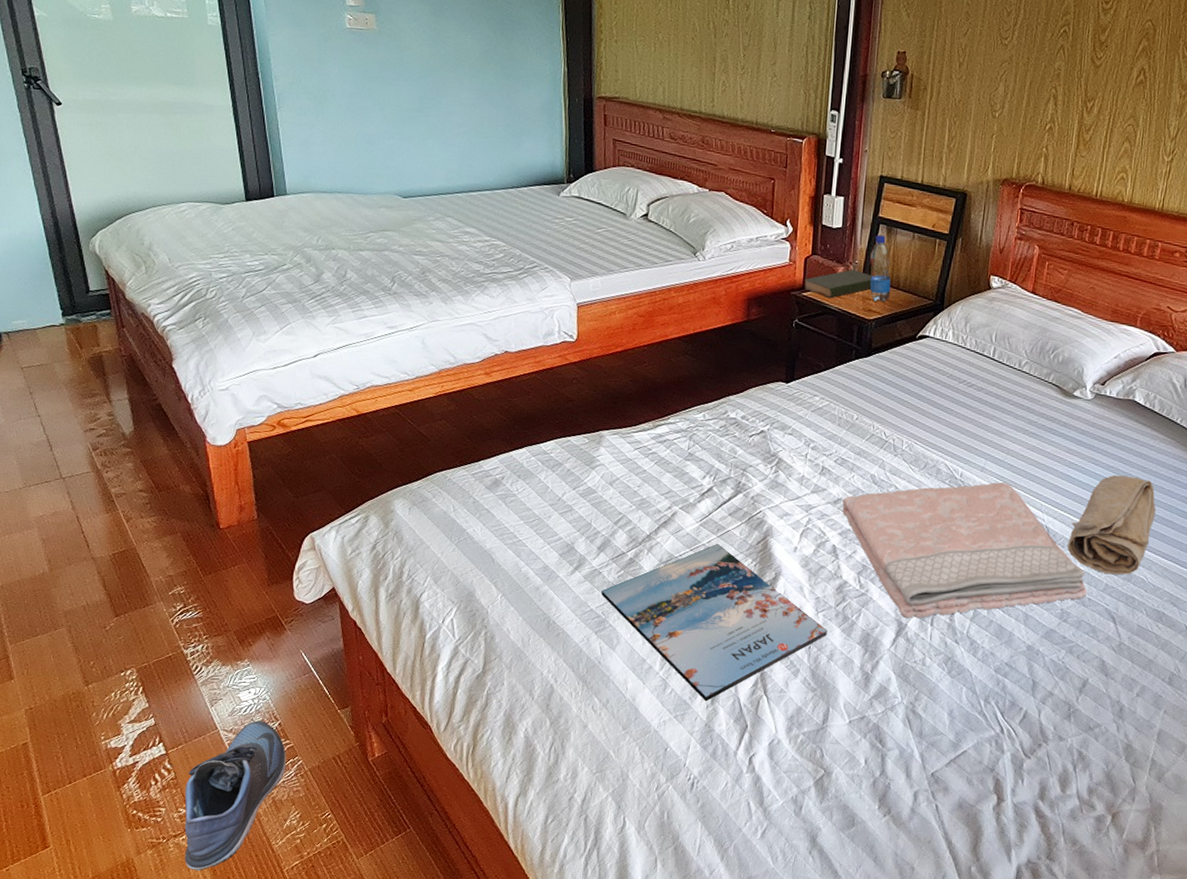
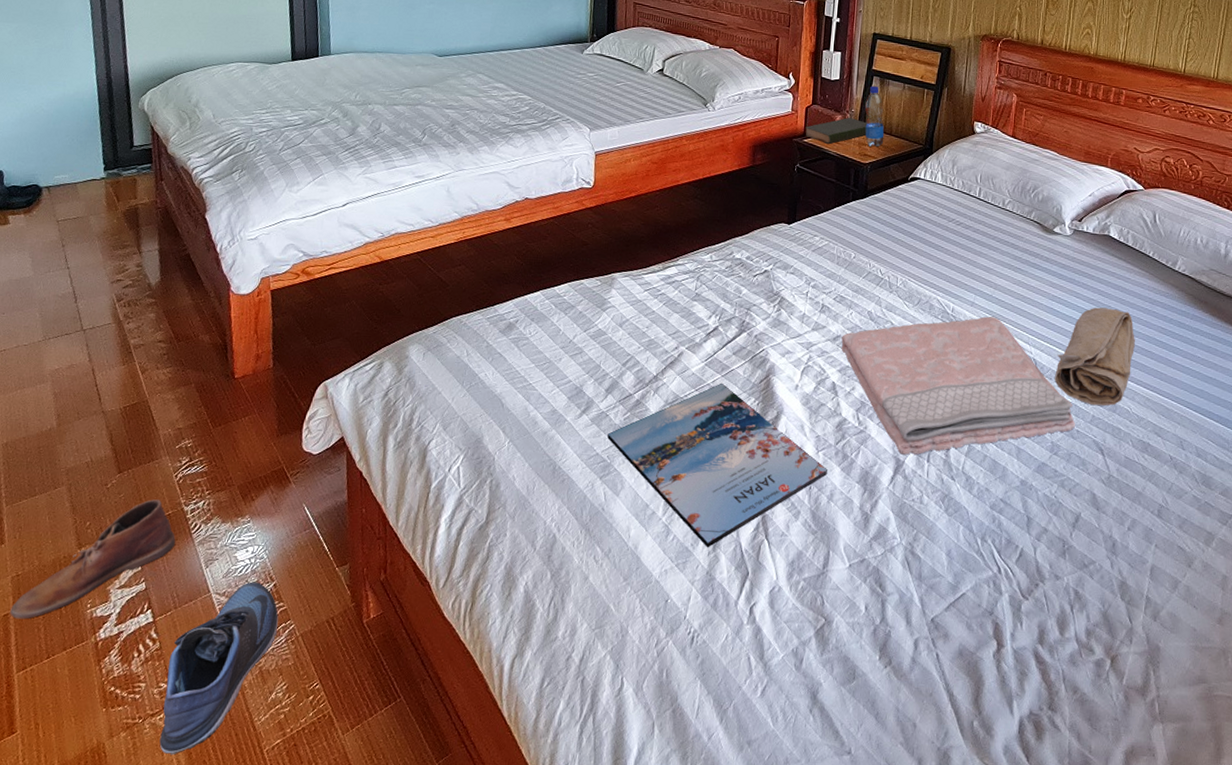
boot: none [28,642,178,748] -> present [10,499,176,620]

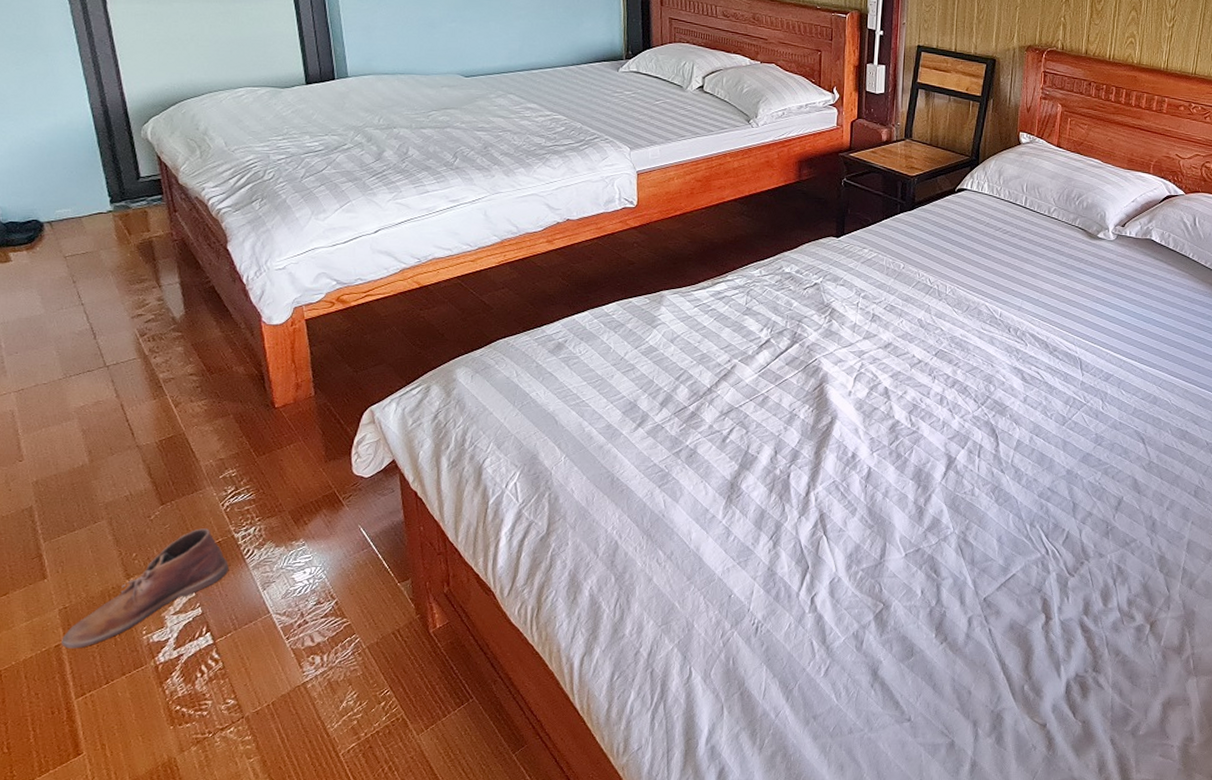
shoe: present [159,581,279,756] -> none [232,601,344,764]
magazine: present [607,384,827,548] -> none [664,393,882,546]
book: present [805,118,867,145] -> none [851,131,913,158]
towel: present [841,316,1076,455] -> none [892,320,1119,452]
bottle: present [865,85,885,147] -> none [911,98,931,160]
towel: present [1055,307,1135,406] -> none [1099,307,1175,399]

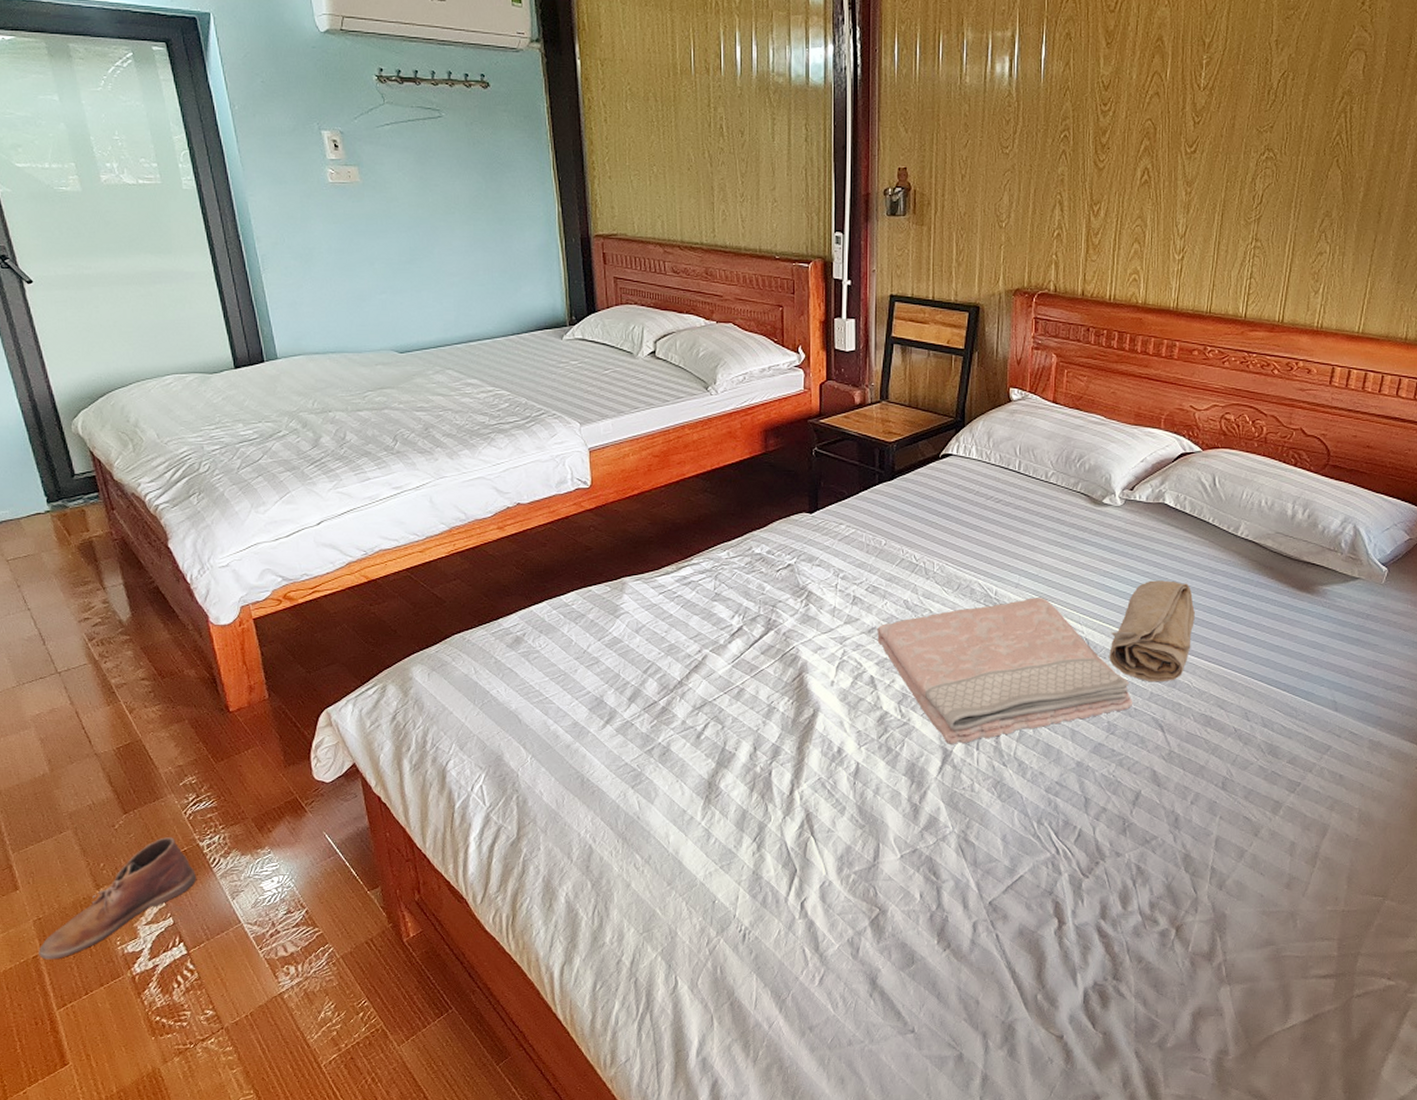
towel: none [892,320,1119,452] -> present [877,598,1134,744]
towel: none [1099,307,1175,399] -> present [1109,580,1195,682]

